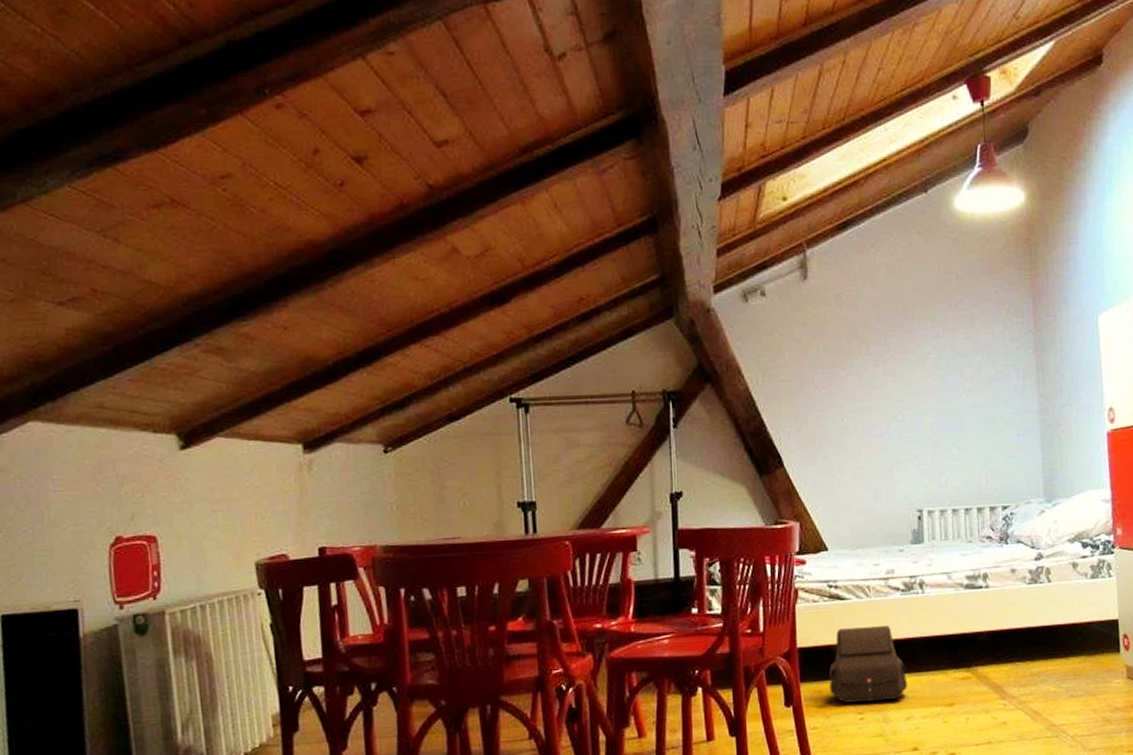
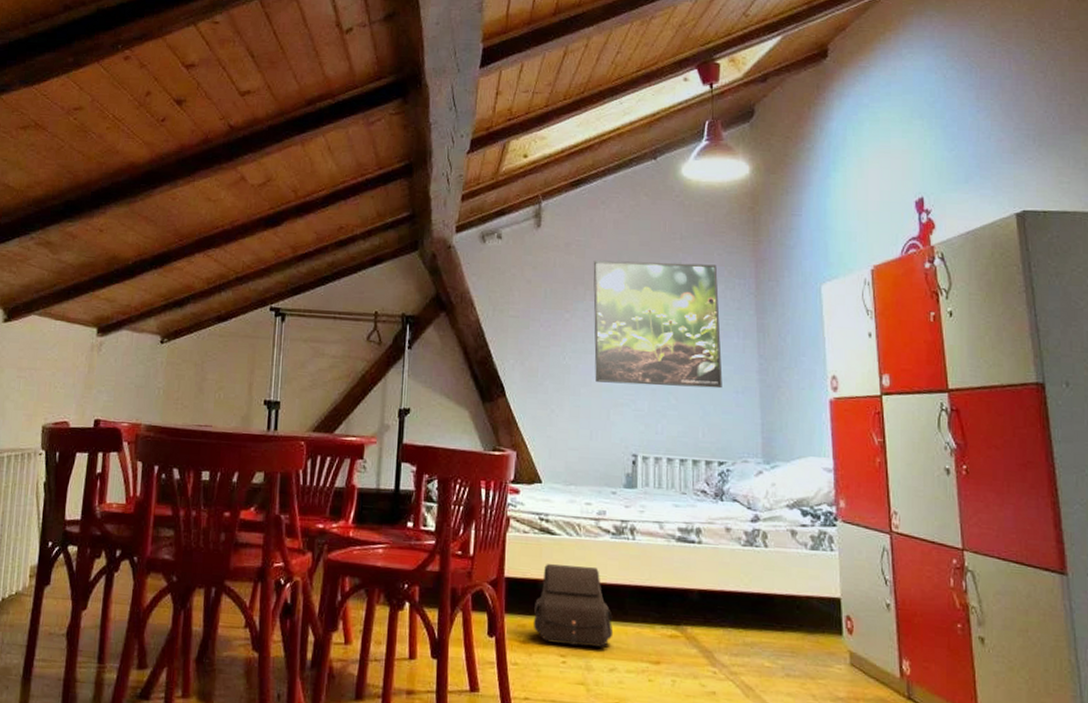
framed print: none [866,304,1004,440] -> present [593,260,723,389]

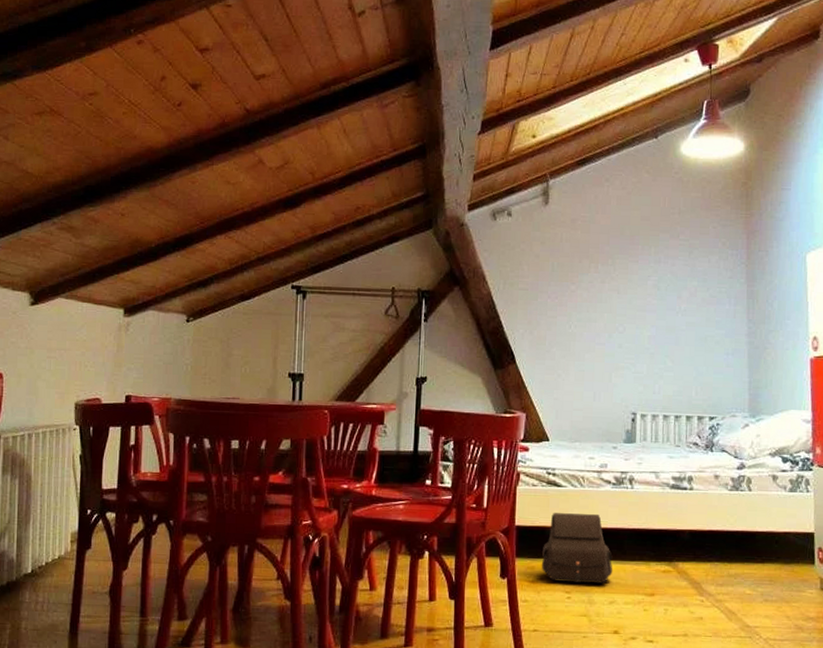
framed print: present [593,260,723,389] -> none [597,234,715,351]

